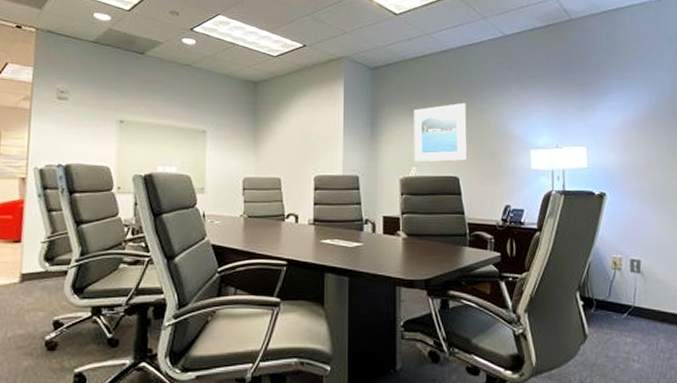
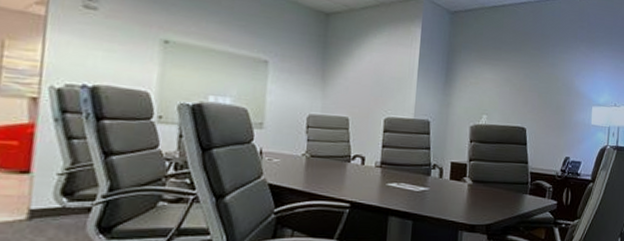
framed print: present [414,102,468,162] -> none [485,55,539,113]

